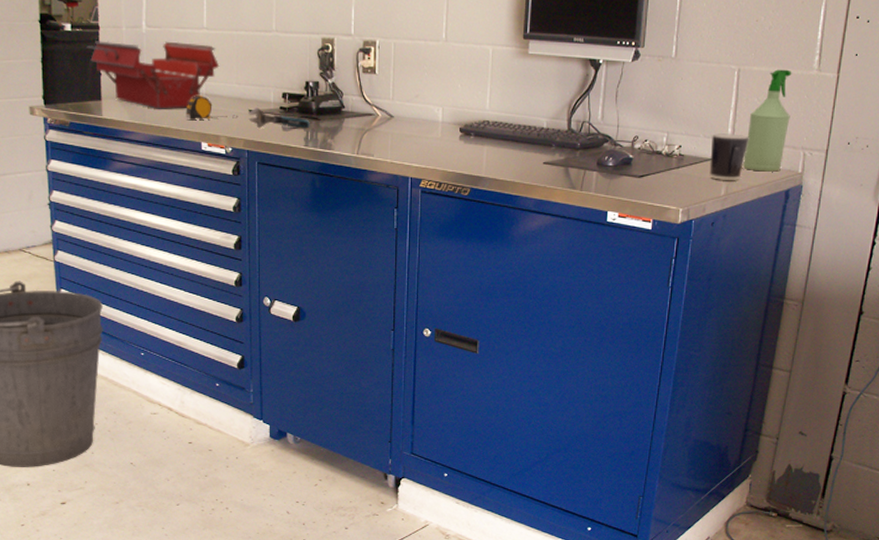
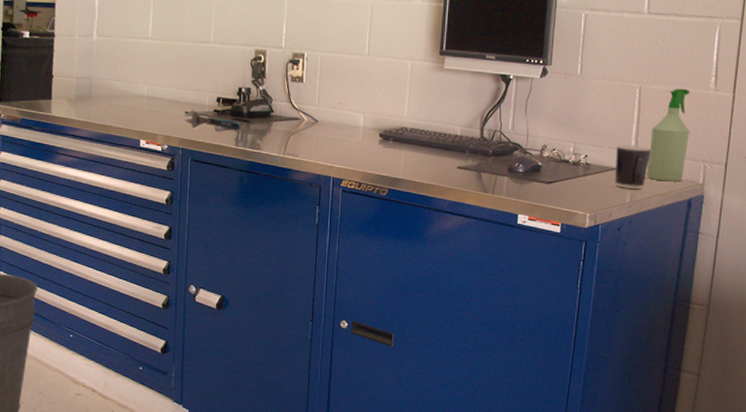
toolbox: present [86,41,220,109] -> none [42,47,161,109]
tape measure: present [186,94,239,121] -> none [127,97,176,120]

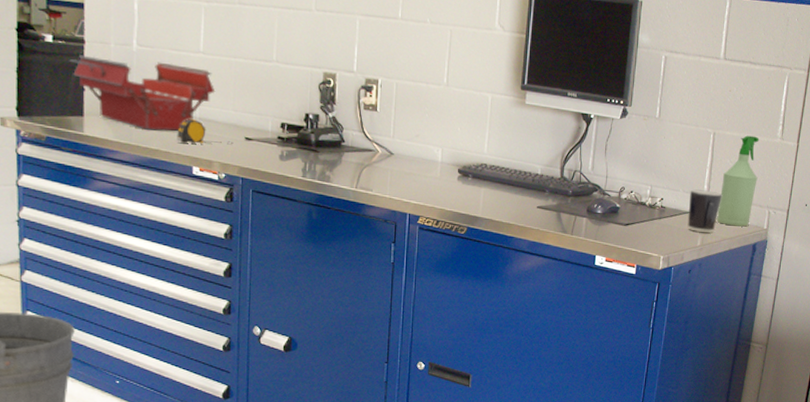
toolbox: none [42,47,161,109] -> present [69,55,216,131]
tape measure: none [127,97,176,120] -> present [176,118,234,145]
adjustable wrench: present [184,110,241,130] -> none [244,135,309,160]

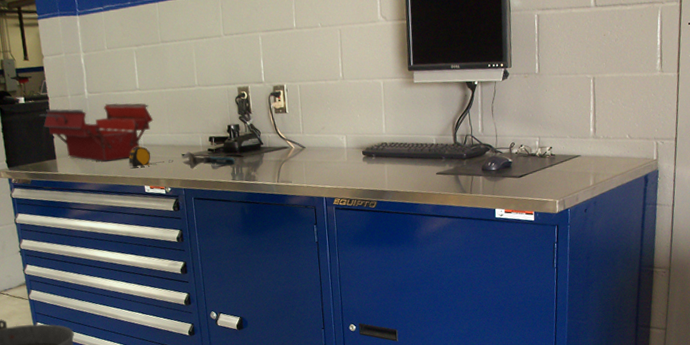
adjustable wrench: none [244,135,309,160] -> present [182,151,235,169]
mug: present [687,189,723,233] -> none [577,132,609,173]
spray bottle: present [717,135,760,227] -> none [606,73,642,162]

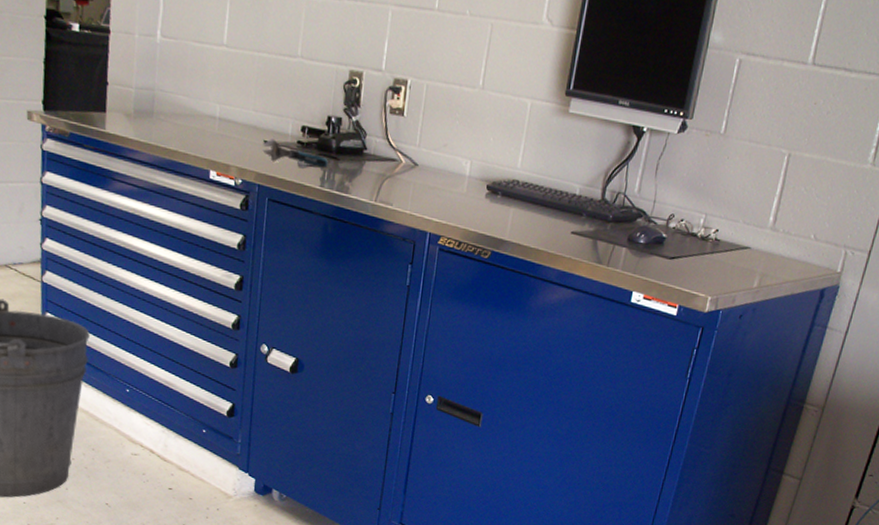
toolbox: present [39,103,154,162] -> none [94,46,237,131]
tape measure: present [128,146,174,168] -> none [195,117,252,149]

